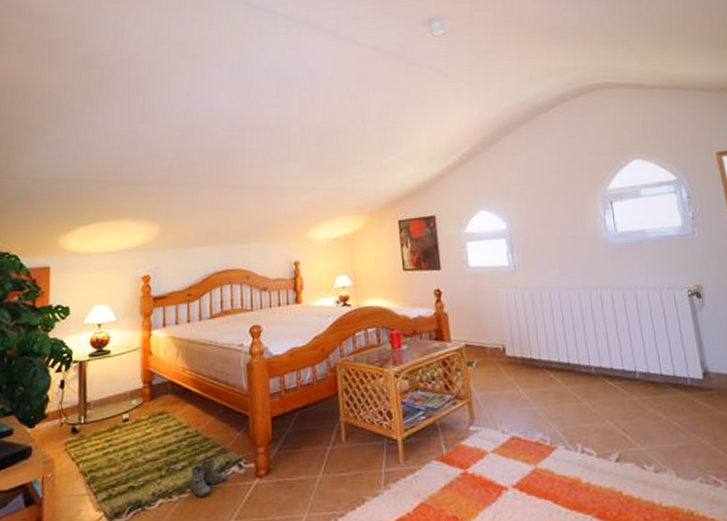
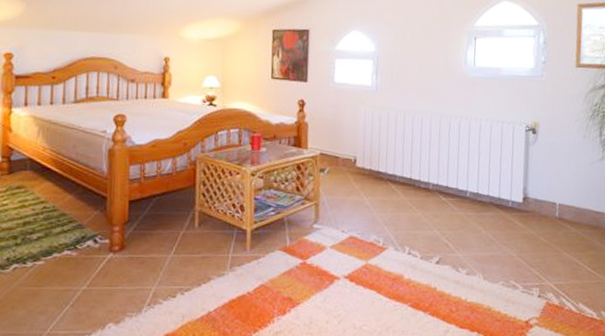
boots: present [188,460,227,497] -> none [42,233,82,265]

